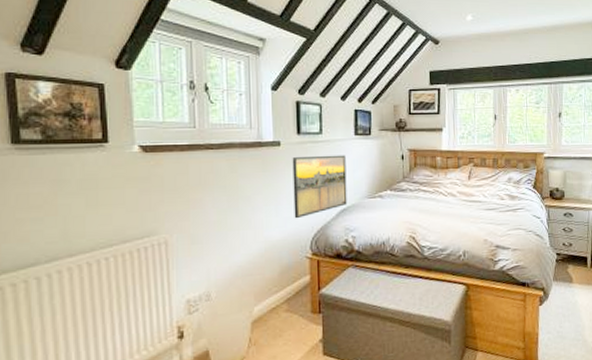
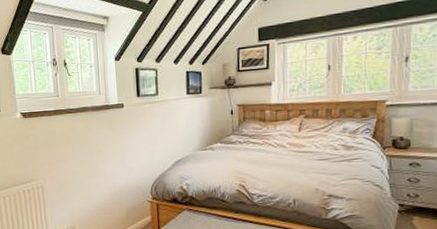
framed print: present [292,155,347,219] -> none [134,112,182,169]

